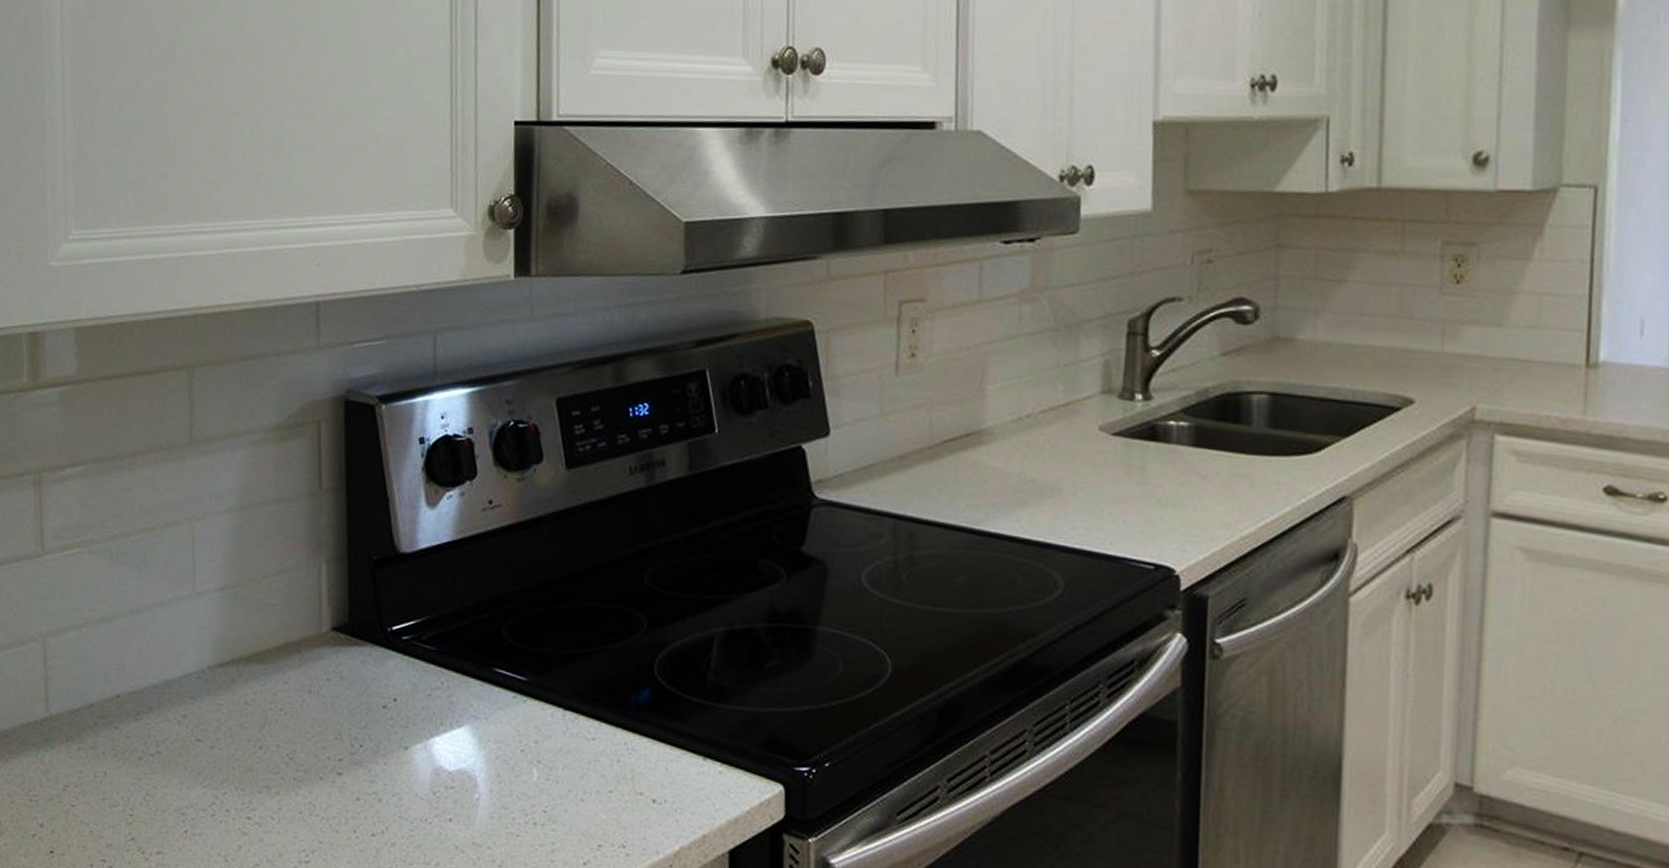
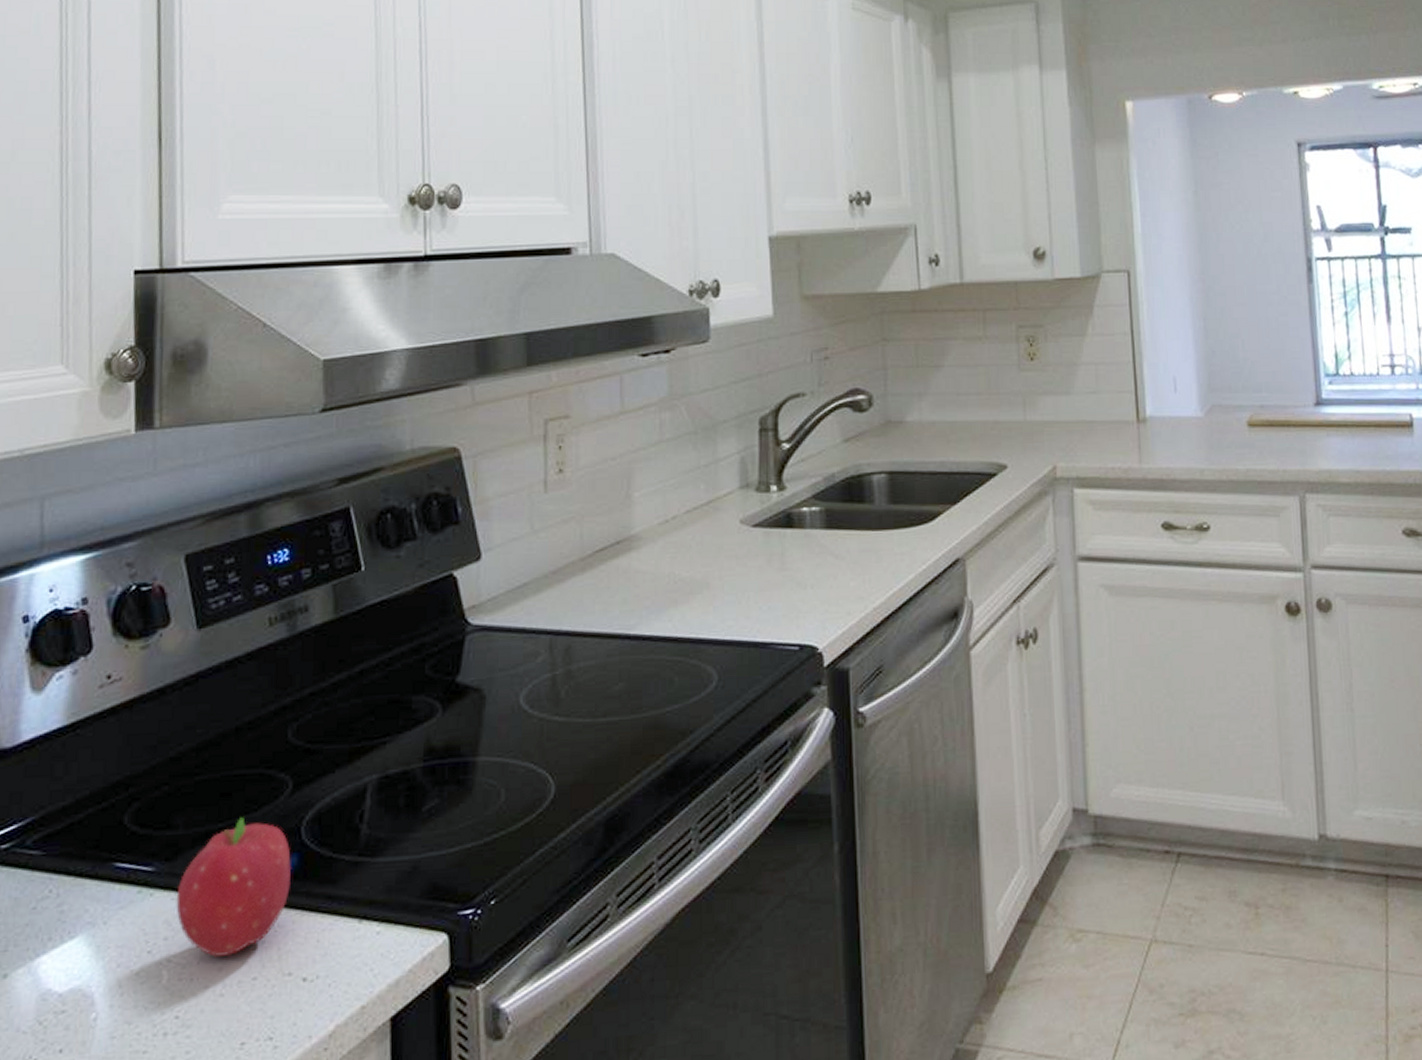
fruit: none [545,646,645,767] -> present [176,817,291,957]

